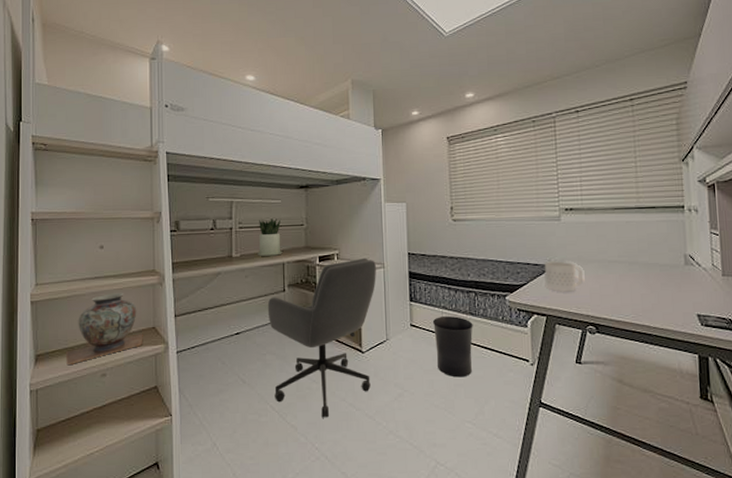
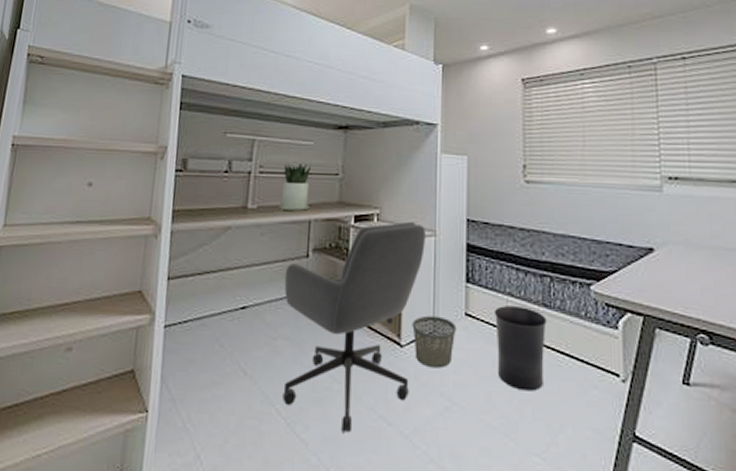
decorative vase: present [65,293,143,366] -> none [25,243,126,333]
basket: none [370,328,405,367] -> present [412,315,457,368]
mug: present [544,261,583,292] -> none [640,243,691,286]

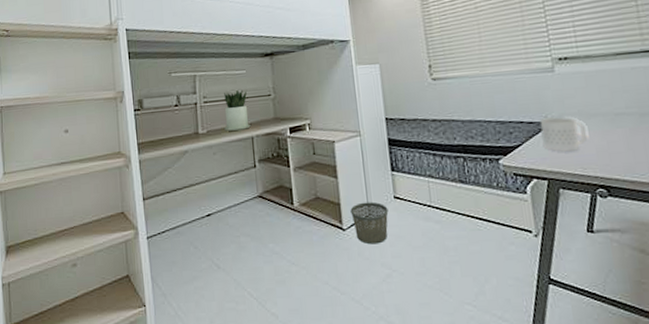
office chair: present [282,221,425,433] -> none [238,126,355,304]
waste bin: present [494,306,547,392] -> none [418,185,467,254]
mug: none [640,243,691,286] -> present [539,117,587,152]

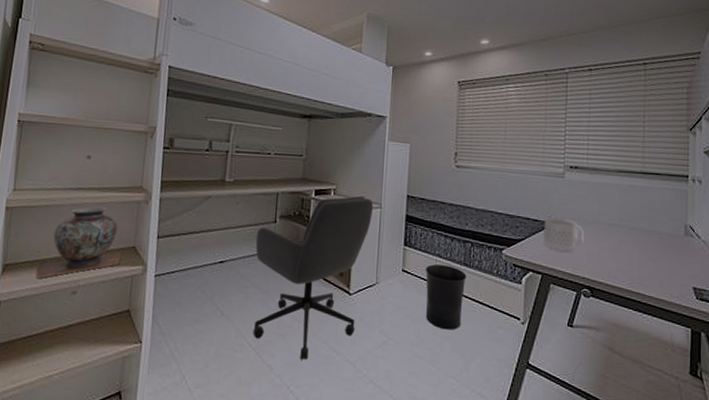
decorative vase: none [35,178,113,257] -> present [36,207,122,279]
planter: present [224,90,251,132] -> none [252,146,279,185]
office chair: none [238,126,355,304] -> present [253,195,373,360]
basket: present [350,201,389,245] -> none [359,271,395,312]
waste bin: none [418,185,467,254] -> present [425,264,467,330]

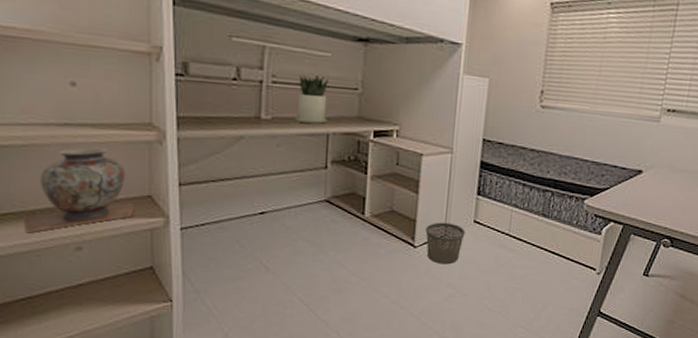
planter: none [252,146,279,185] -> present [295,75,328,124]
office chair: present [253,195,373,360] -> none [302,138,443,314]
basket: none [359,271,395,312] -> present [425,222,466,265]
waste bin: present [425,264,467,330] -> none [498,215,544,282]
mug: present [543,218,582,252] -> none [628,166,670,202]

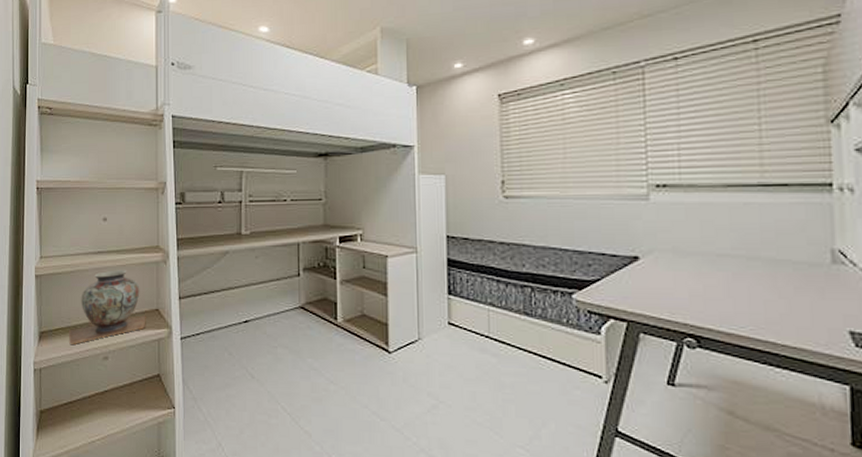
planter: present [295,75,328,124] -> none [269,191,297,236]
basket: present [425,222,466,265] -> none [398,325,441,372]

